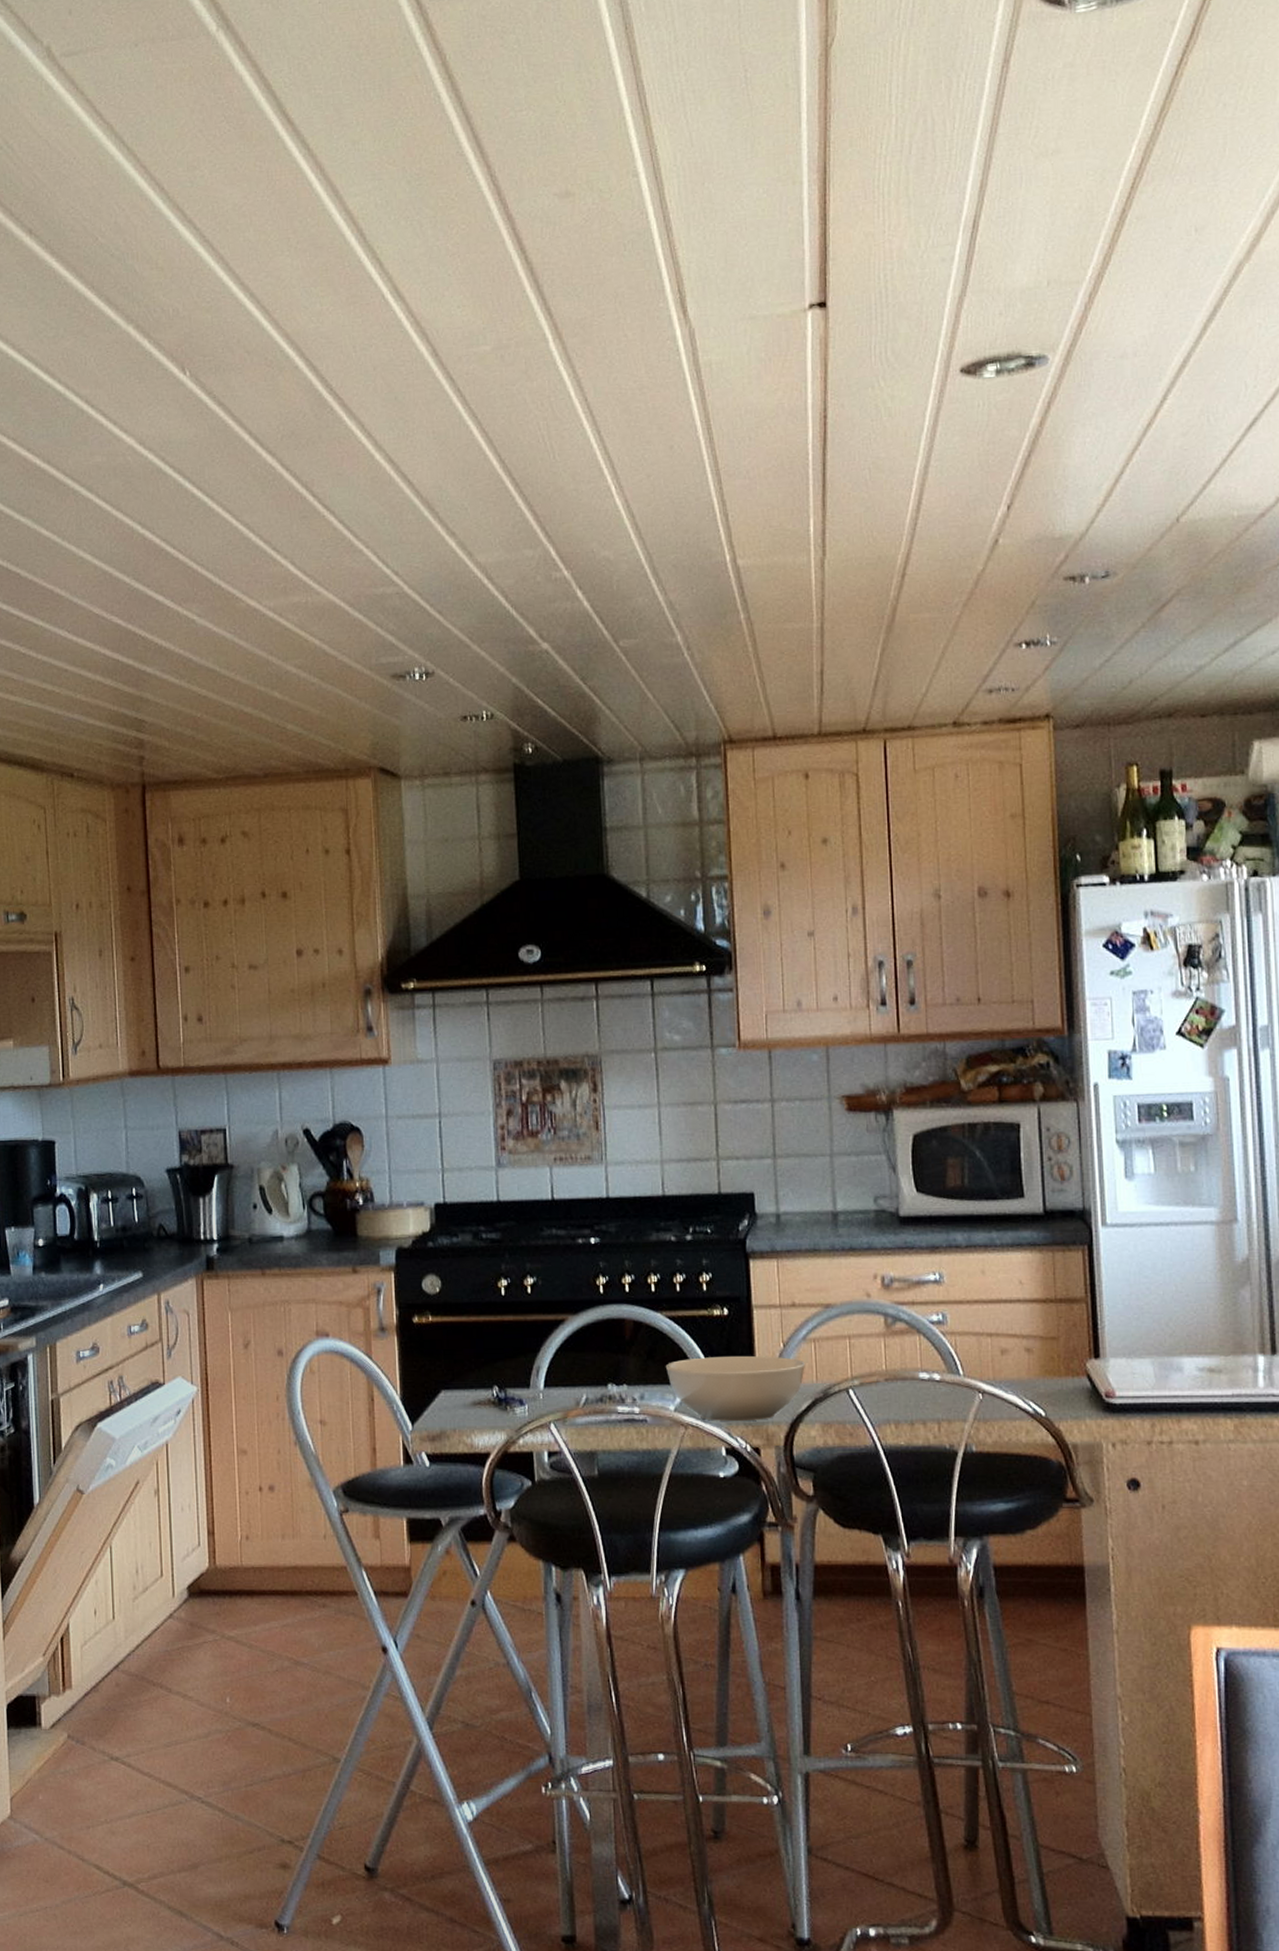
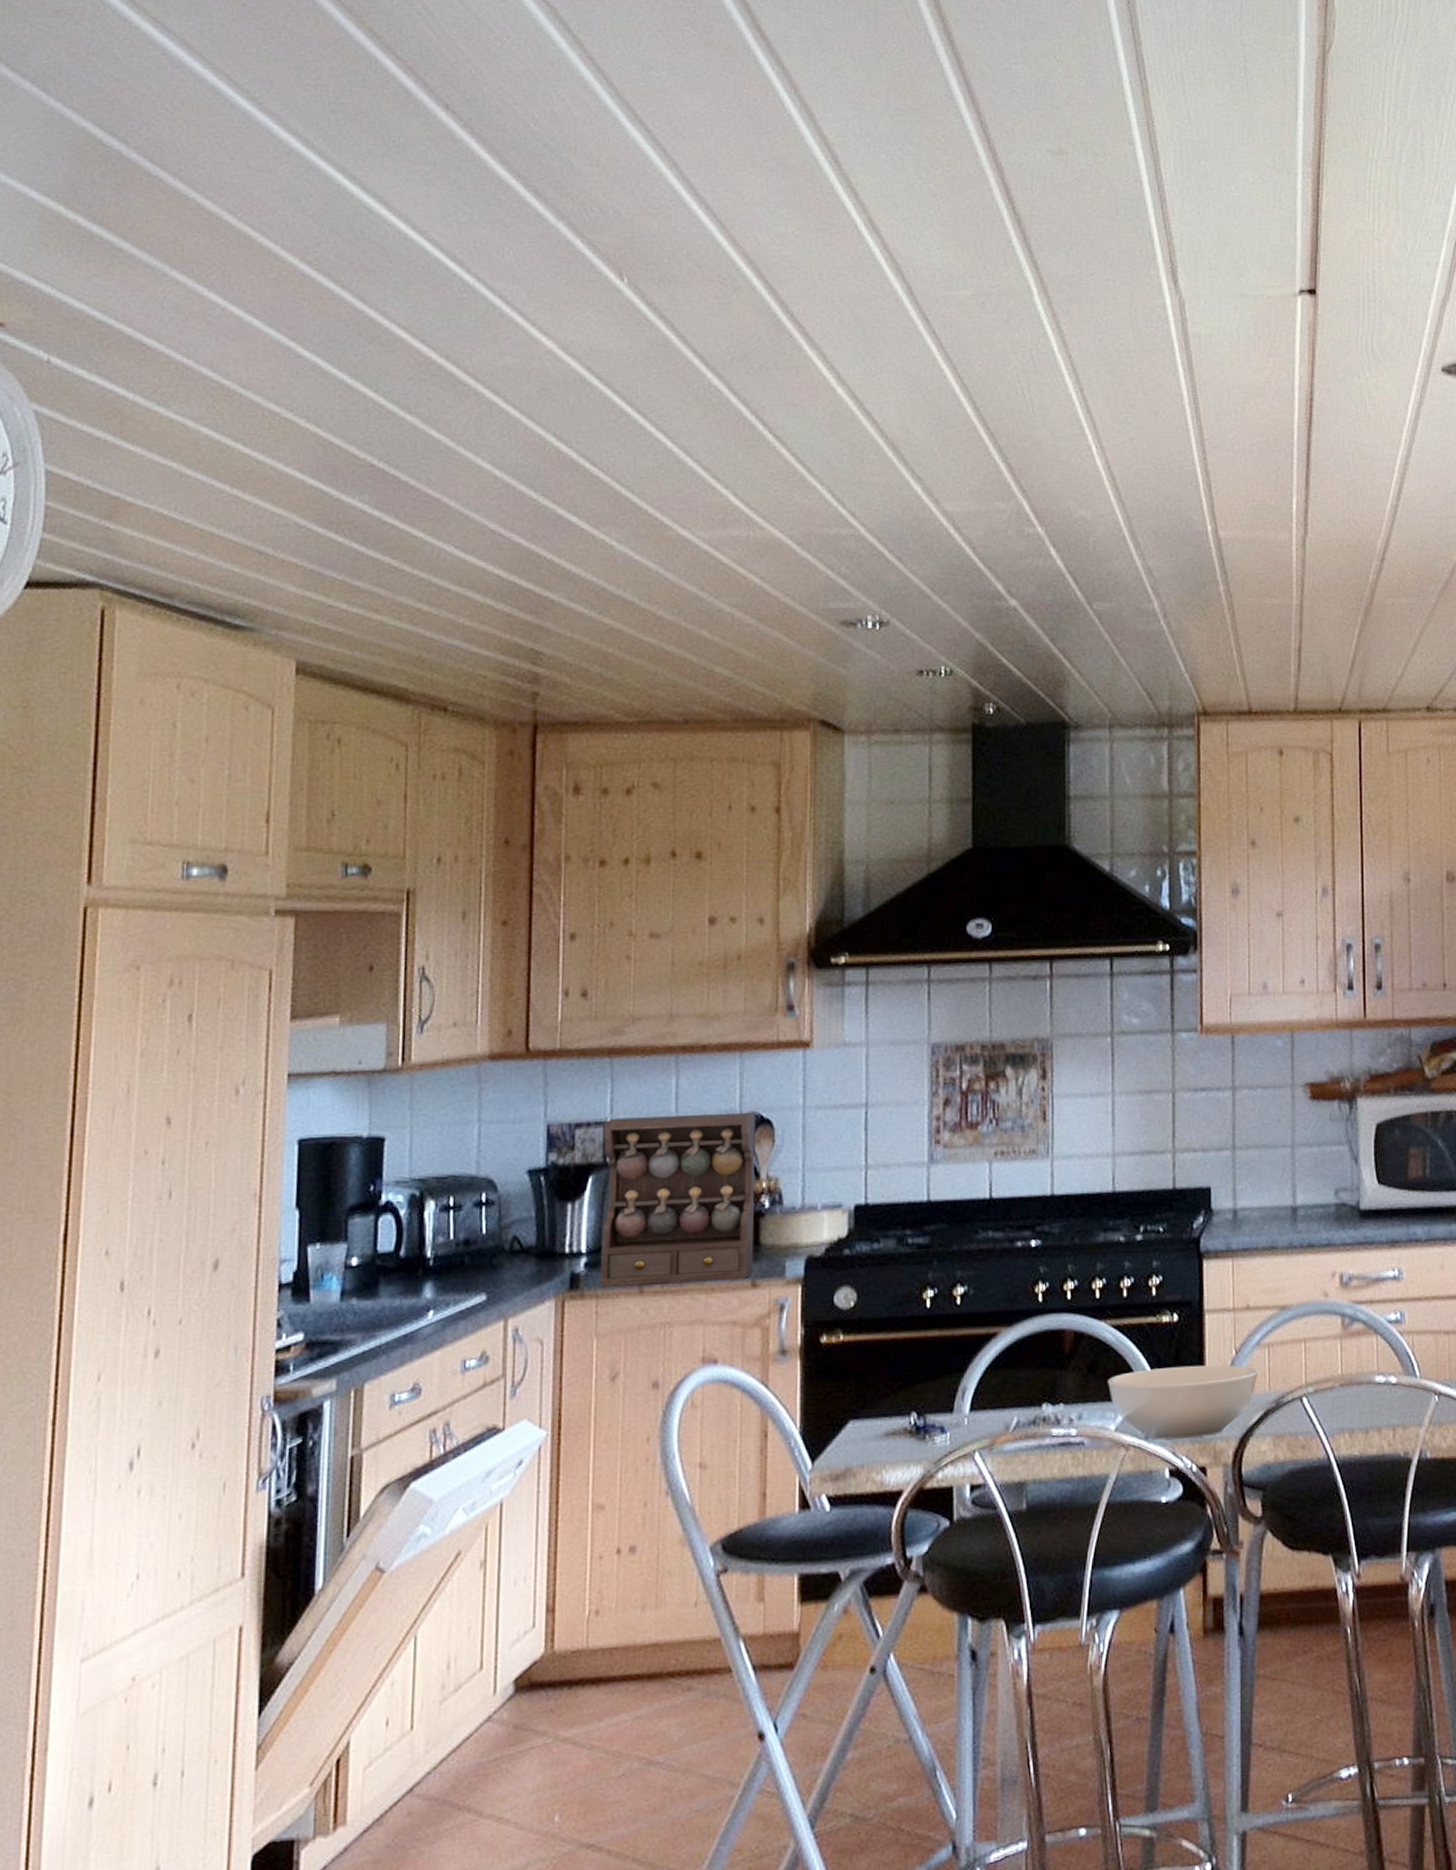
spice rack: none [224,1121,354,1270] -> present [600,1112,756,1289]

